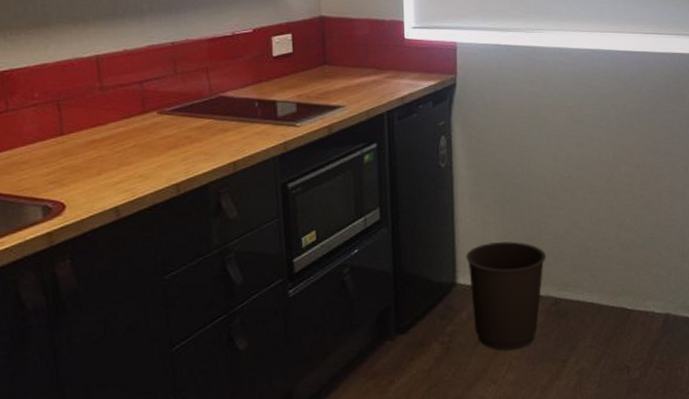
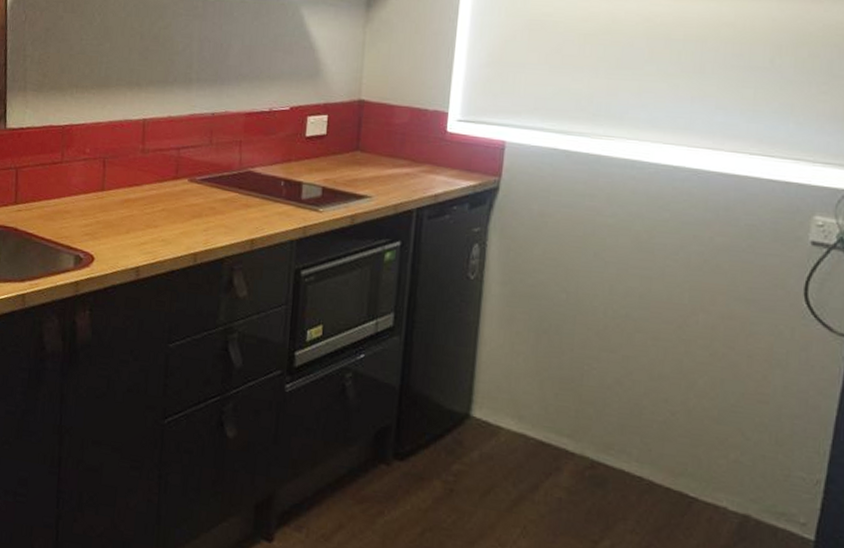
trash can: present [466,241,546,351] -> none [485,375,586,512]

